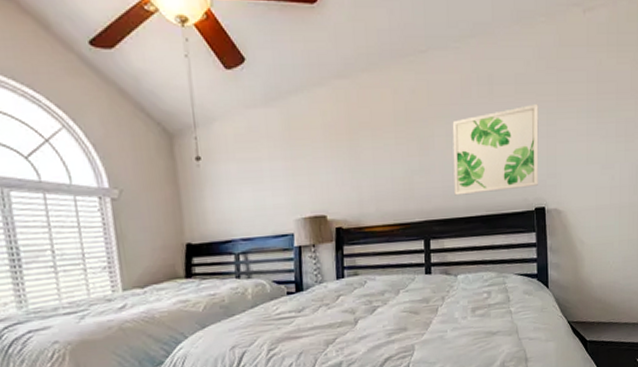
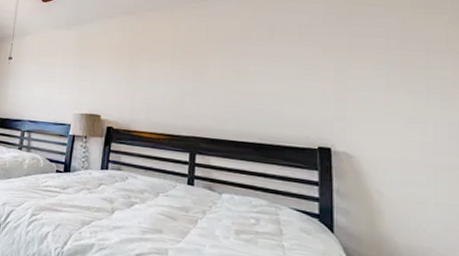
wall art: present [452,104,539,196] -> none [226,51,325,127]

